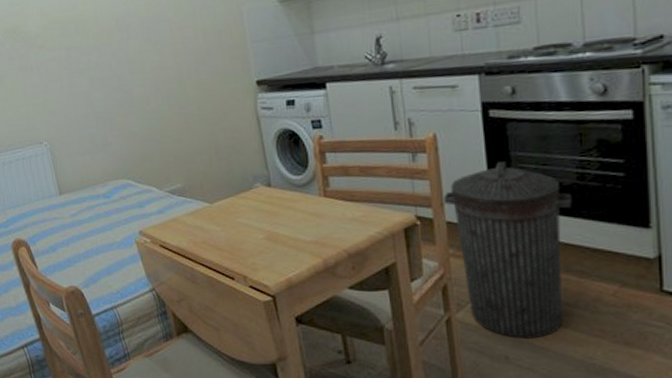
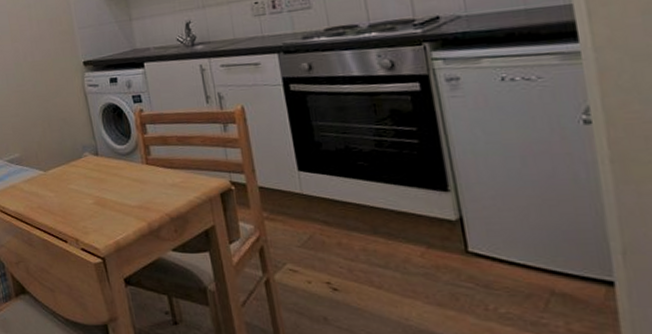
trash can: present [442,162,572,339] -> none [253,131,376,300]

